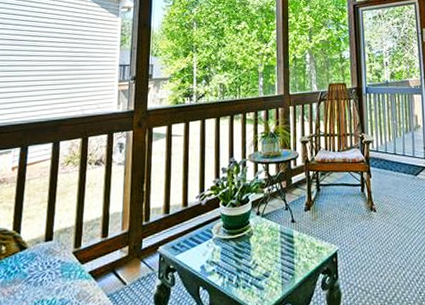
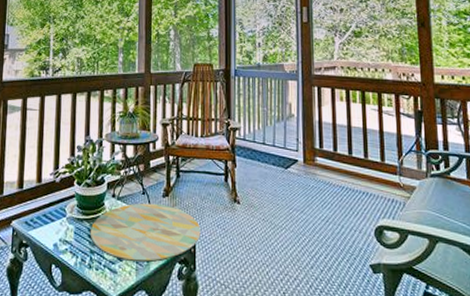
decorative tray: none [236,217,342,276] -> present [90,203,201,262]

